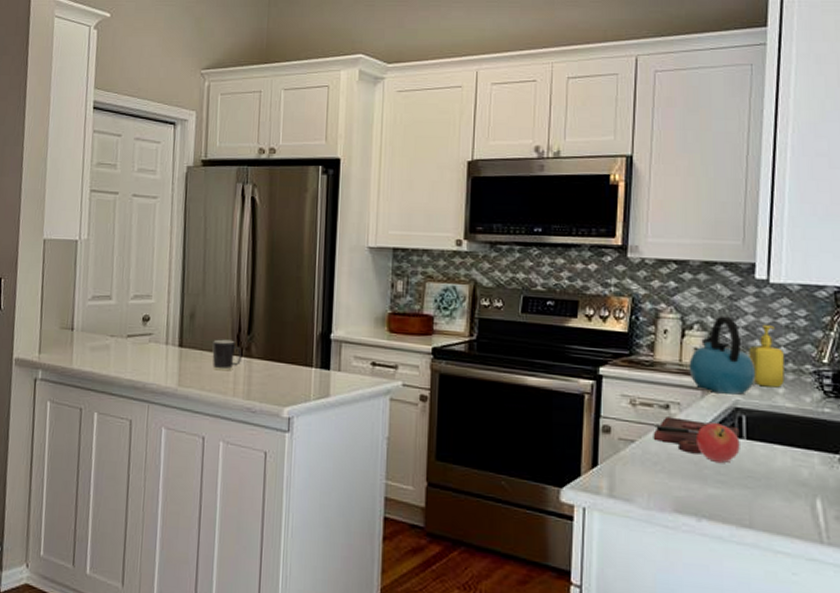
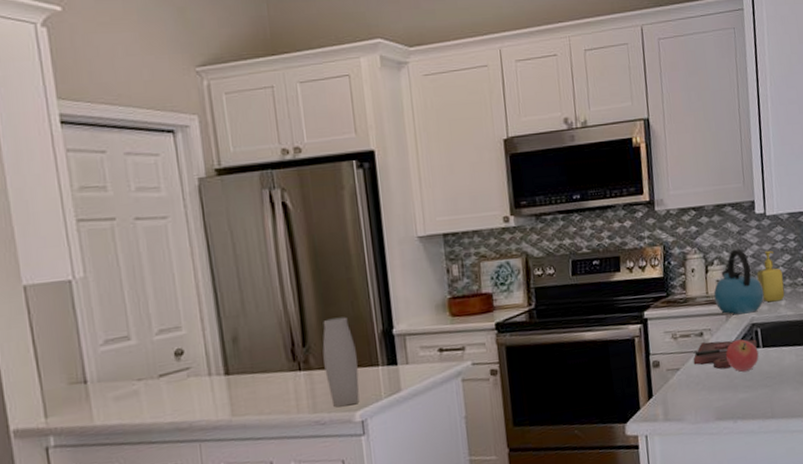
mug: present [212,339,243,371] -> none [264,356,301,391]
vase: none [263,312,294,401] -> present [322,316,360,409]

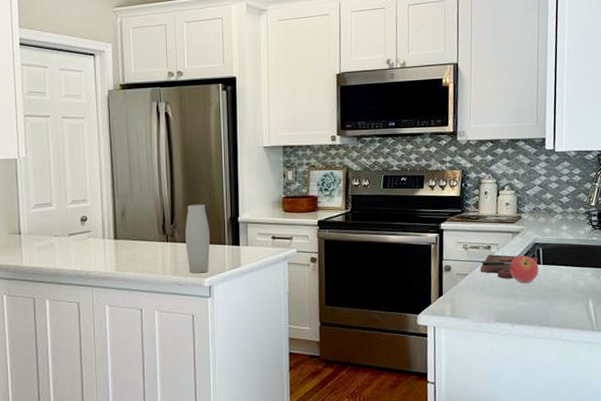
kettle: present [713,248,764,315] -> none [503,178,548,234]
soap dispenser: present [757,250,785,303] -> none [543,181,567,226]

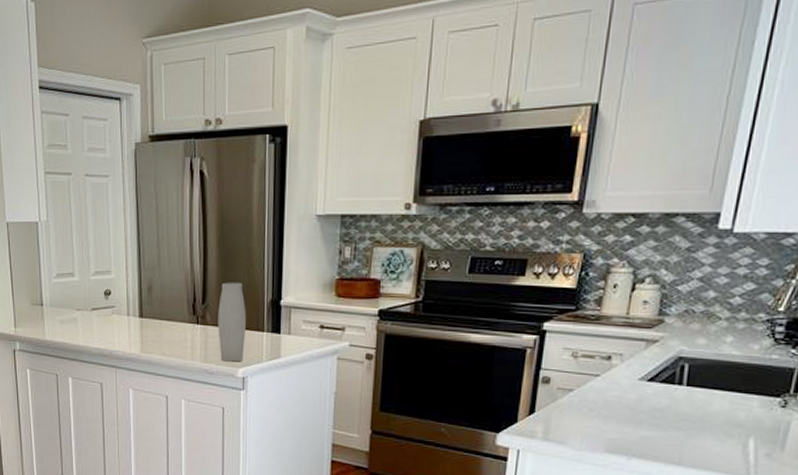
cutting board: present [480,254,538,279] -> none [591,367,680,401]
fruit: present [509,255,539,283] -> none [634,372,680,408]

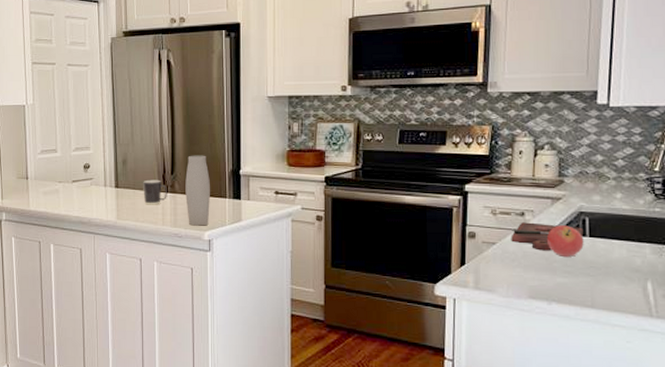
mug: none [170,309,198,338] -> present [143,179,168,205]
cutting board: none [591,367,680,401] -> present [511,222,584,251]
fruit: none [634,372,680,408] -> present [546,225,584,257]

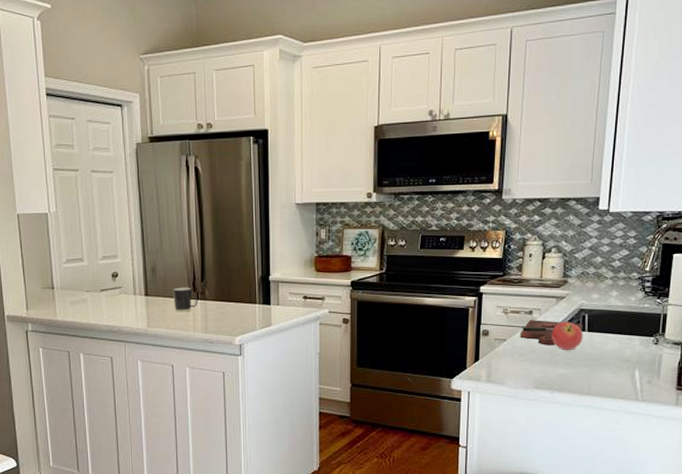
vase: present [185,155,210,227] -> none [215,262,240,333]

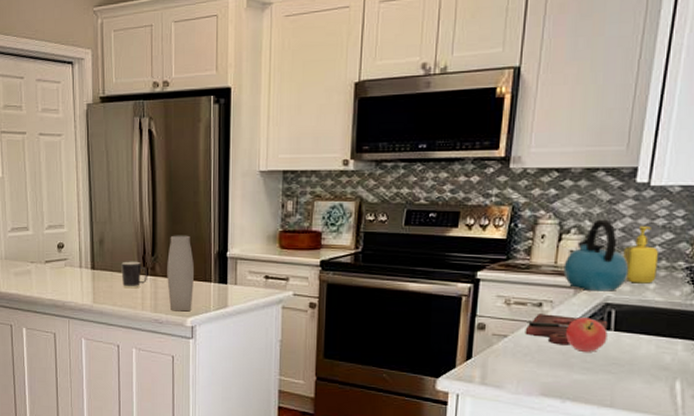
vase: none [215,262,240,333] -> present [167,235,194,313]
kettle: none [547,240,597,299] -> present [563,219,629,291]
soap dispenser: none [592,244,617,292] -> present [623,225,658,284]

